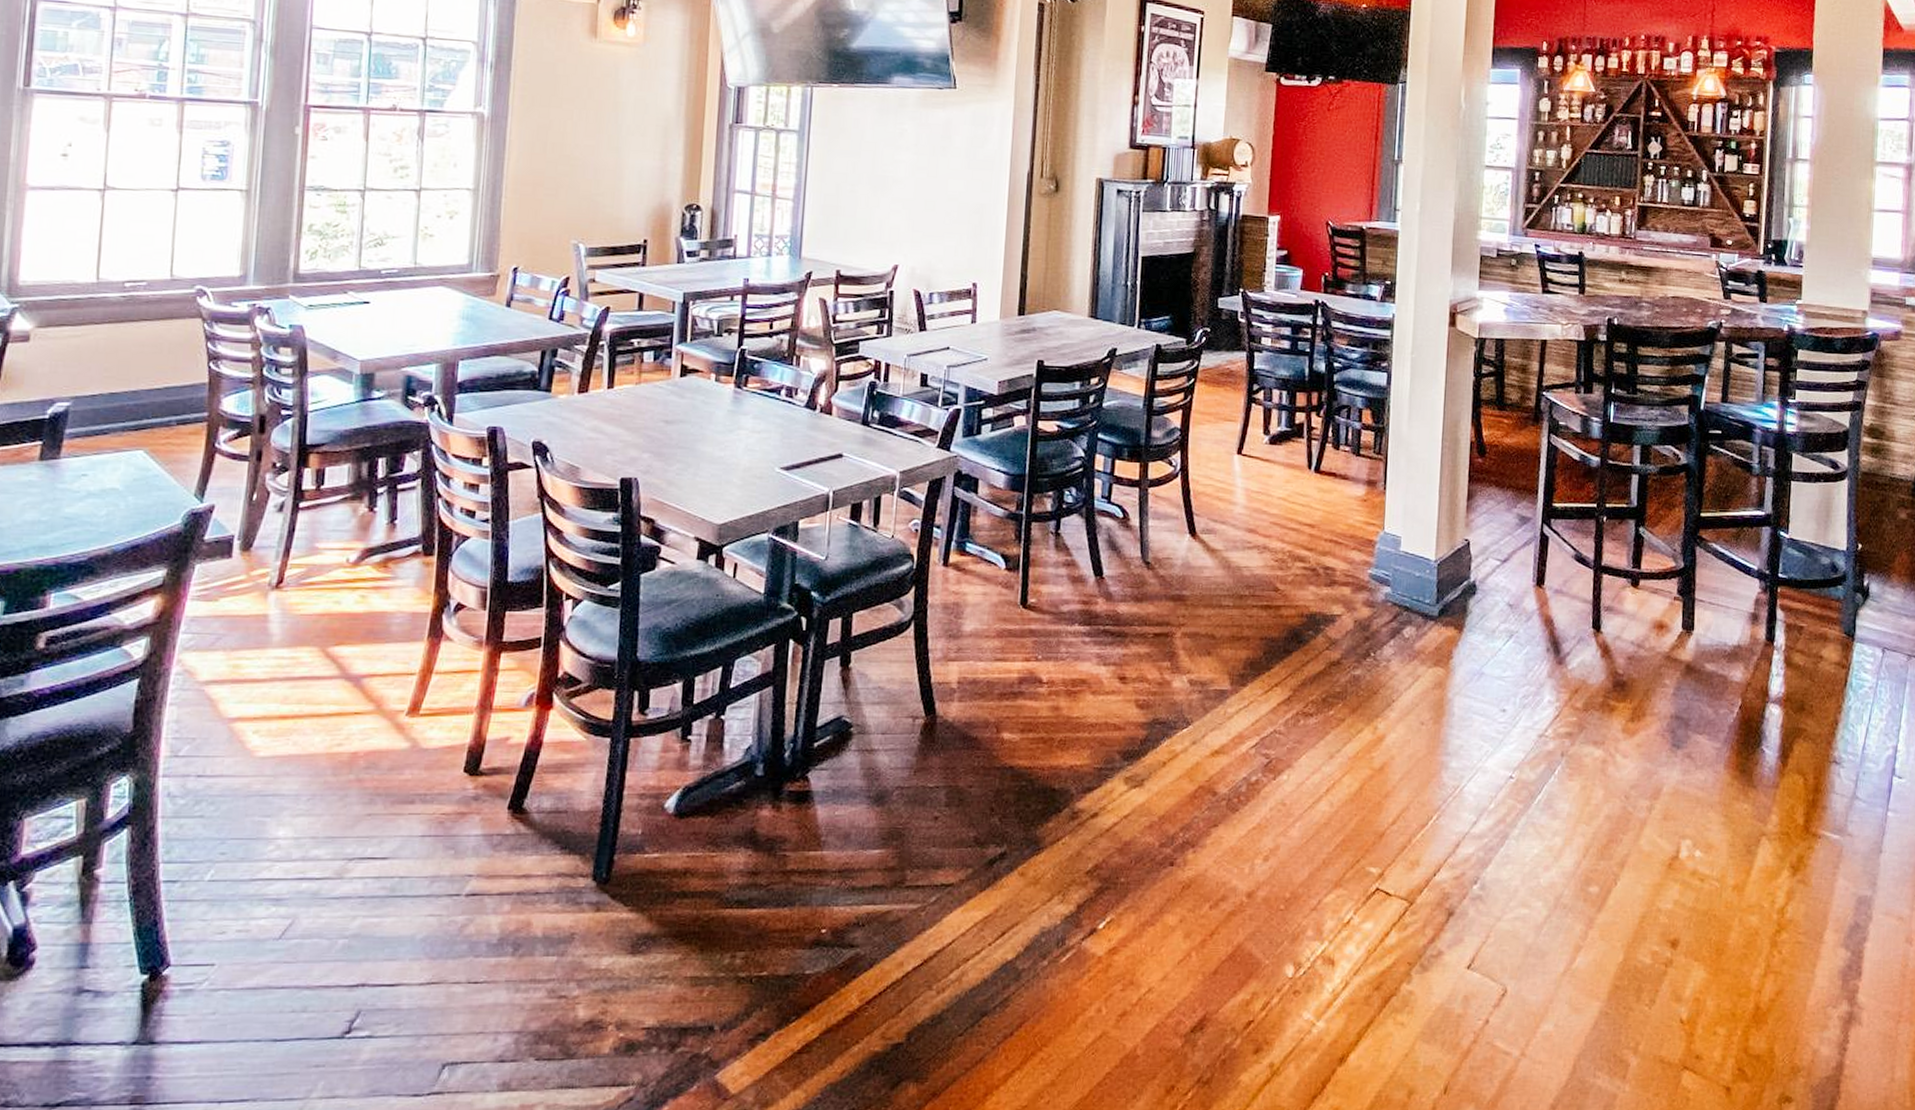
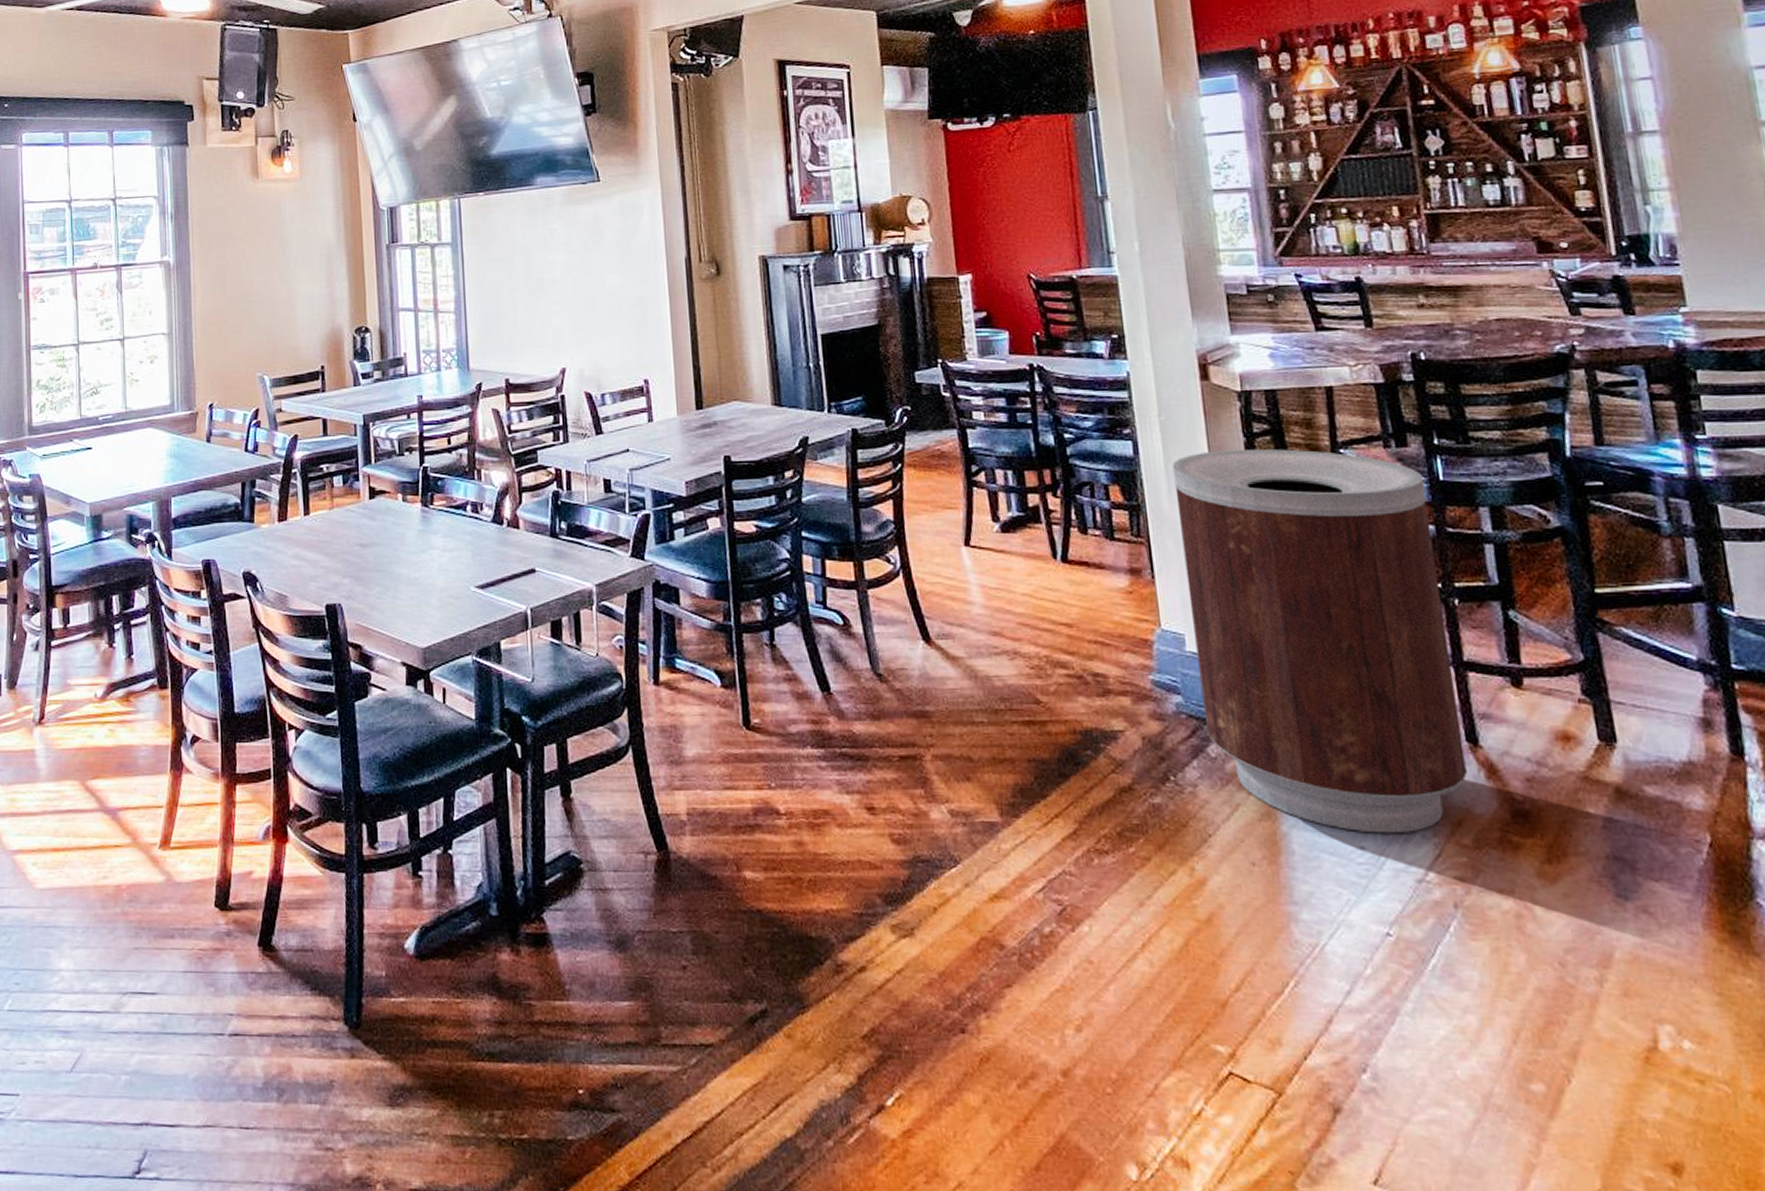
trash can: none [1404,386,1599,699] -> present [1172,449,1467,834]

